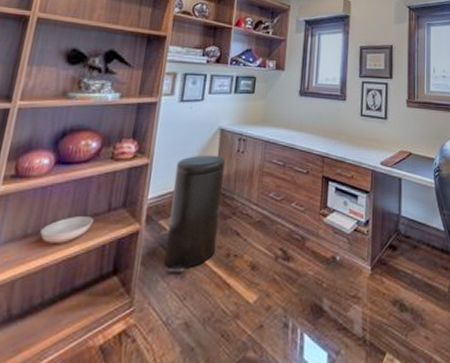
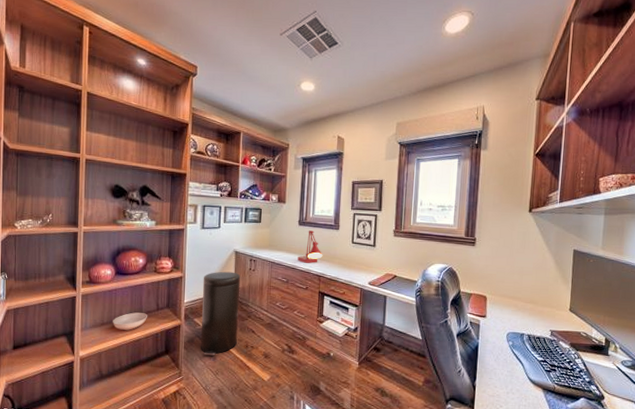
desk lamp: none [297,102,328,142] -> present [297,230,323,264]

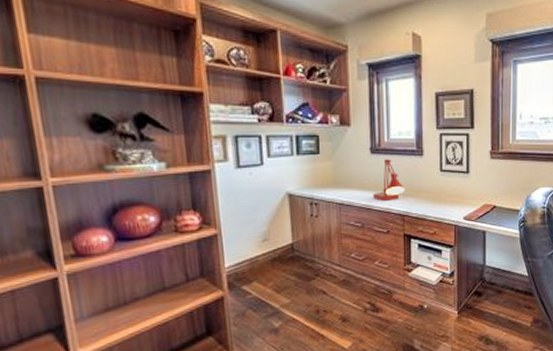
bowl: present [113,312,148,330] -> none [122,287,175,314]
pedal bin: present [200,271,241,356] -> none [247,221,304,330]

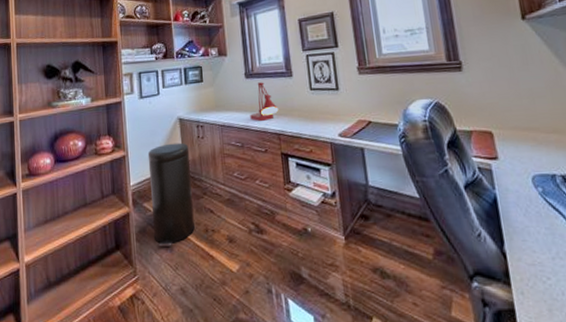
pedal bin: none [247,221,304,330] -> present [147,142,195,247]

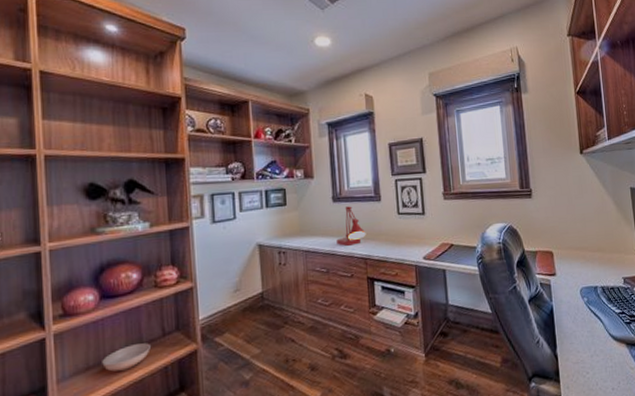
bowl: none [56,203,93,226] -> present [102,343,152,372]
pedal bin: present [147,142,195,247] -> none [220,270,274,383]

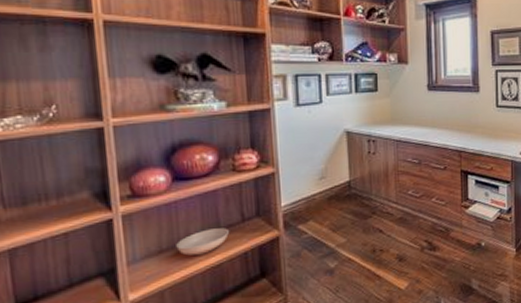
desk lamp: present [336,206,366,247] -> none [430,96,462,138]

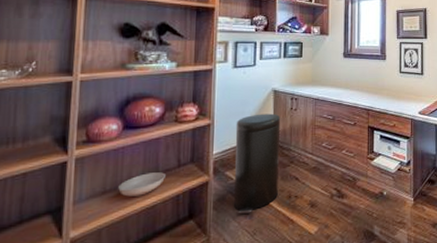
pedal bin: none [304,158,360,271] -> present [233,113,281,214]

